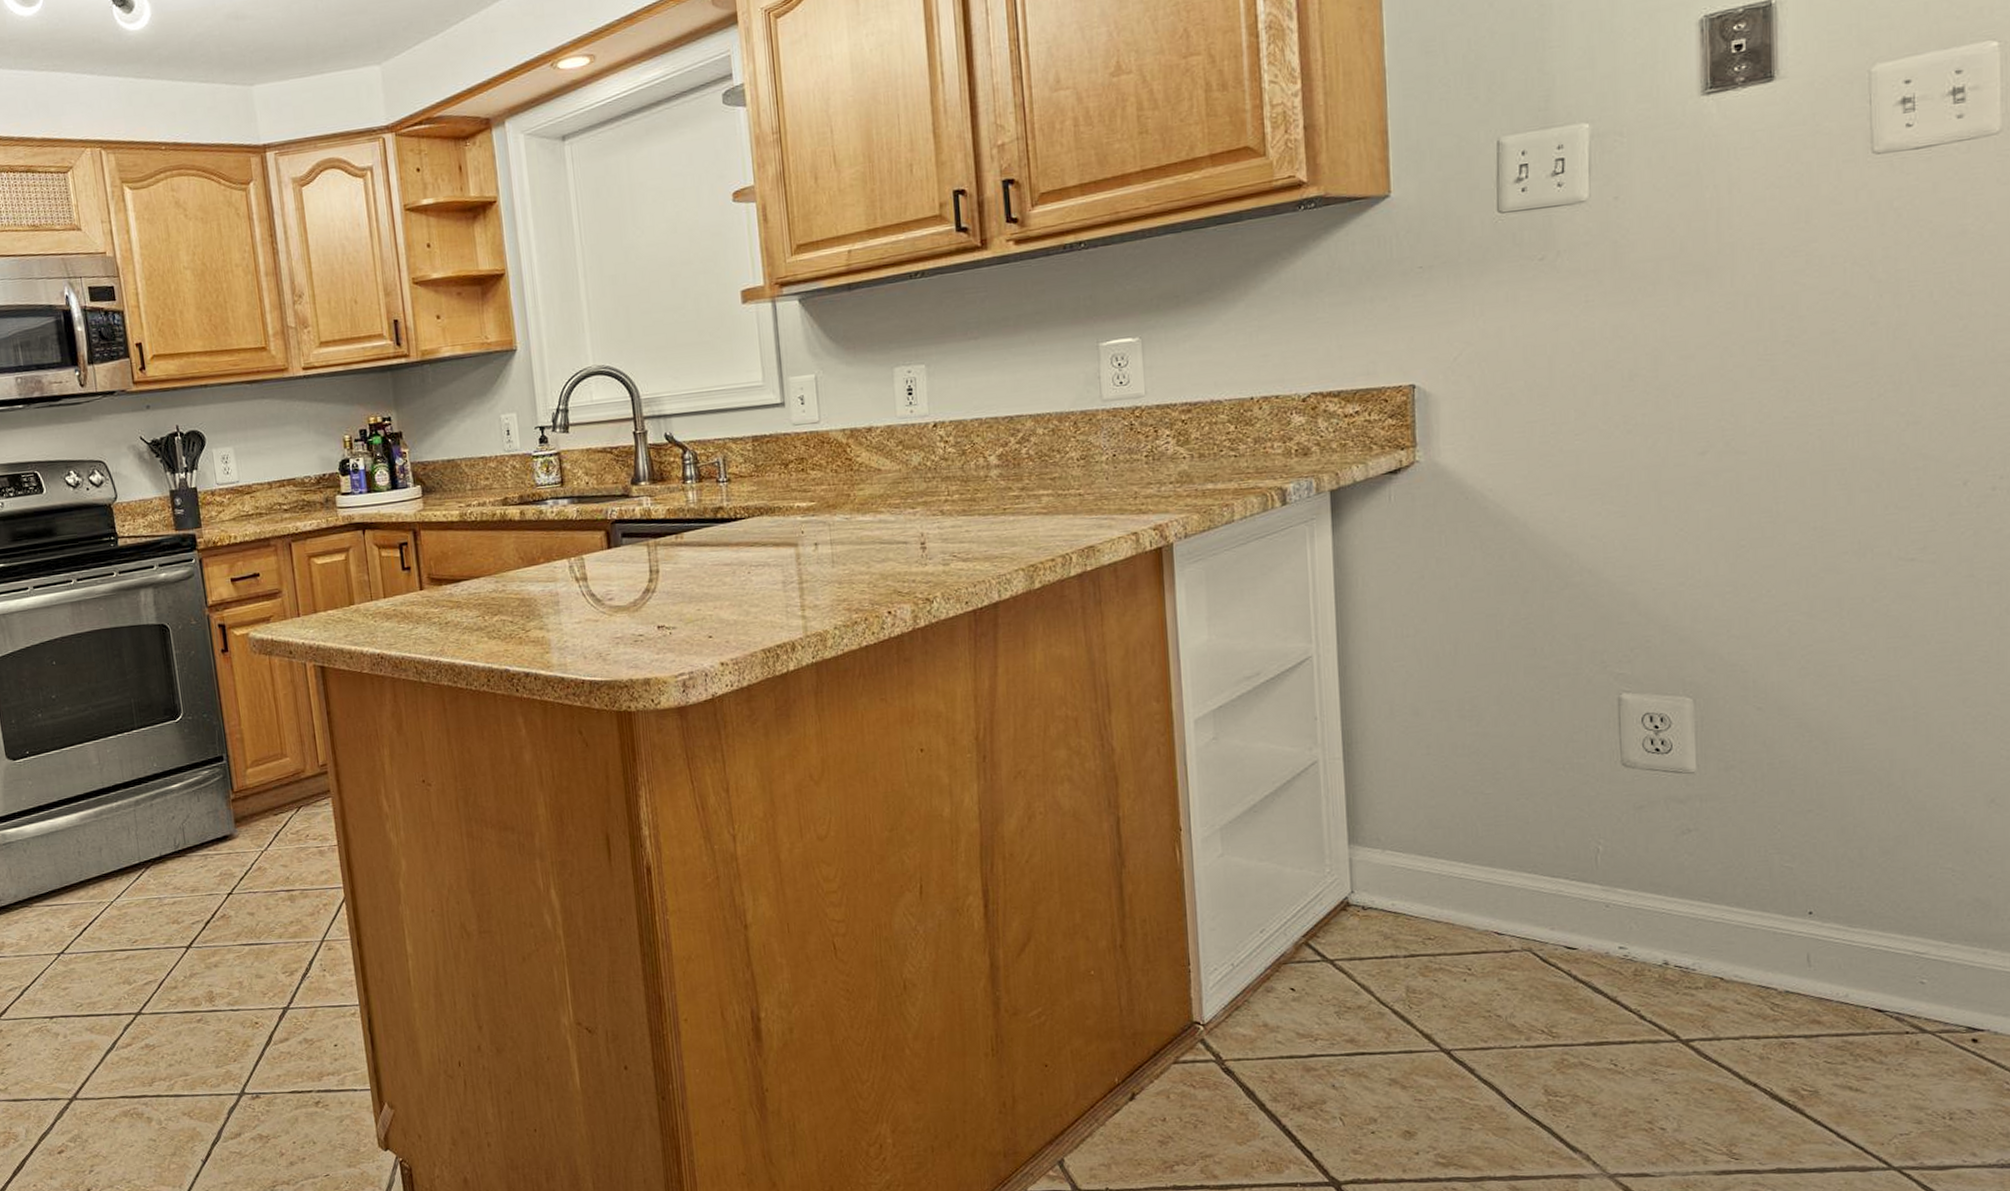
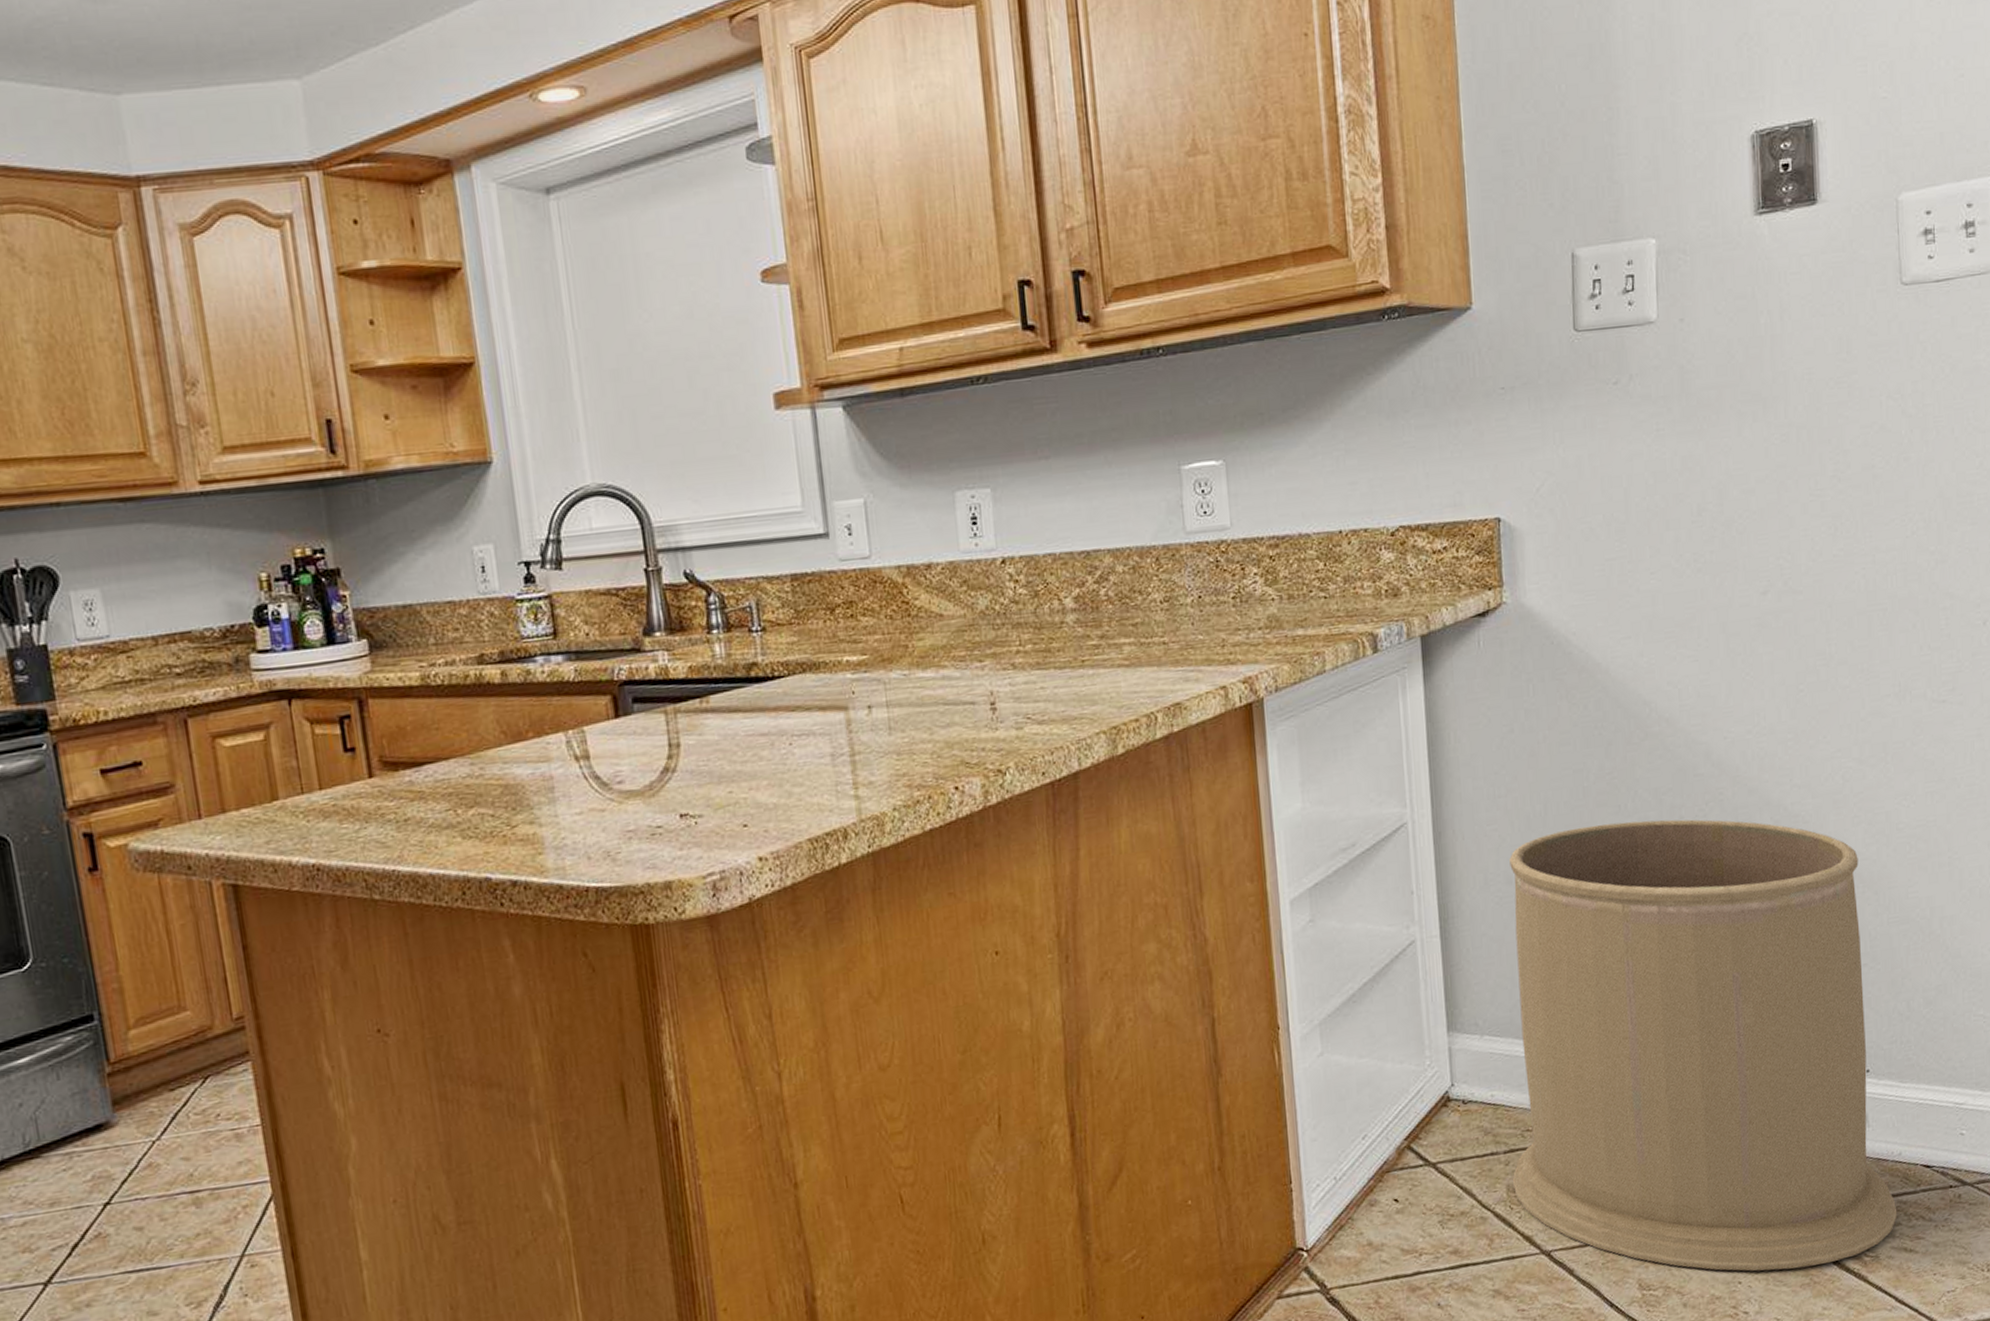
trash can: none [1412,663,1842,1094] -> present [1509,819,1898,1272]

